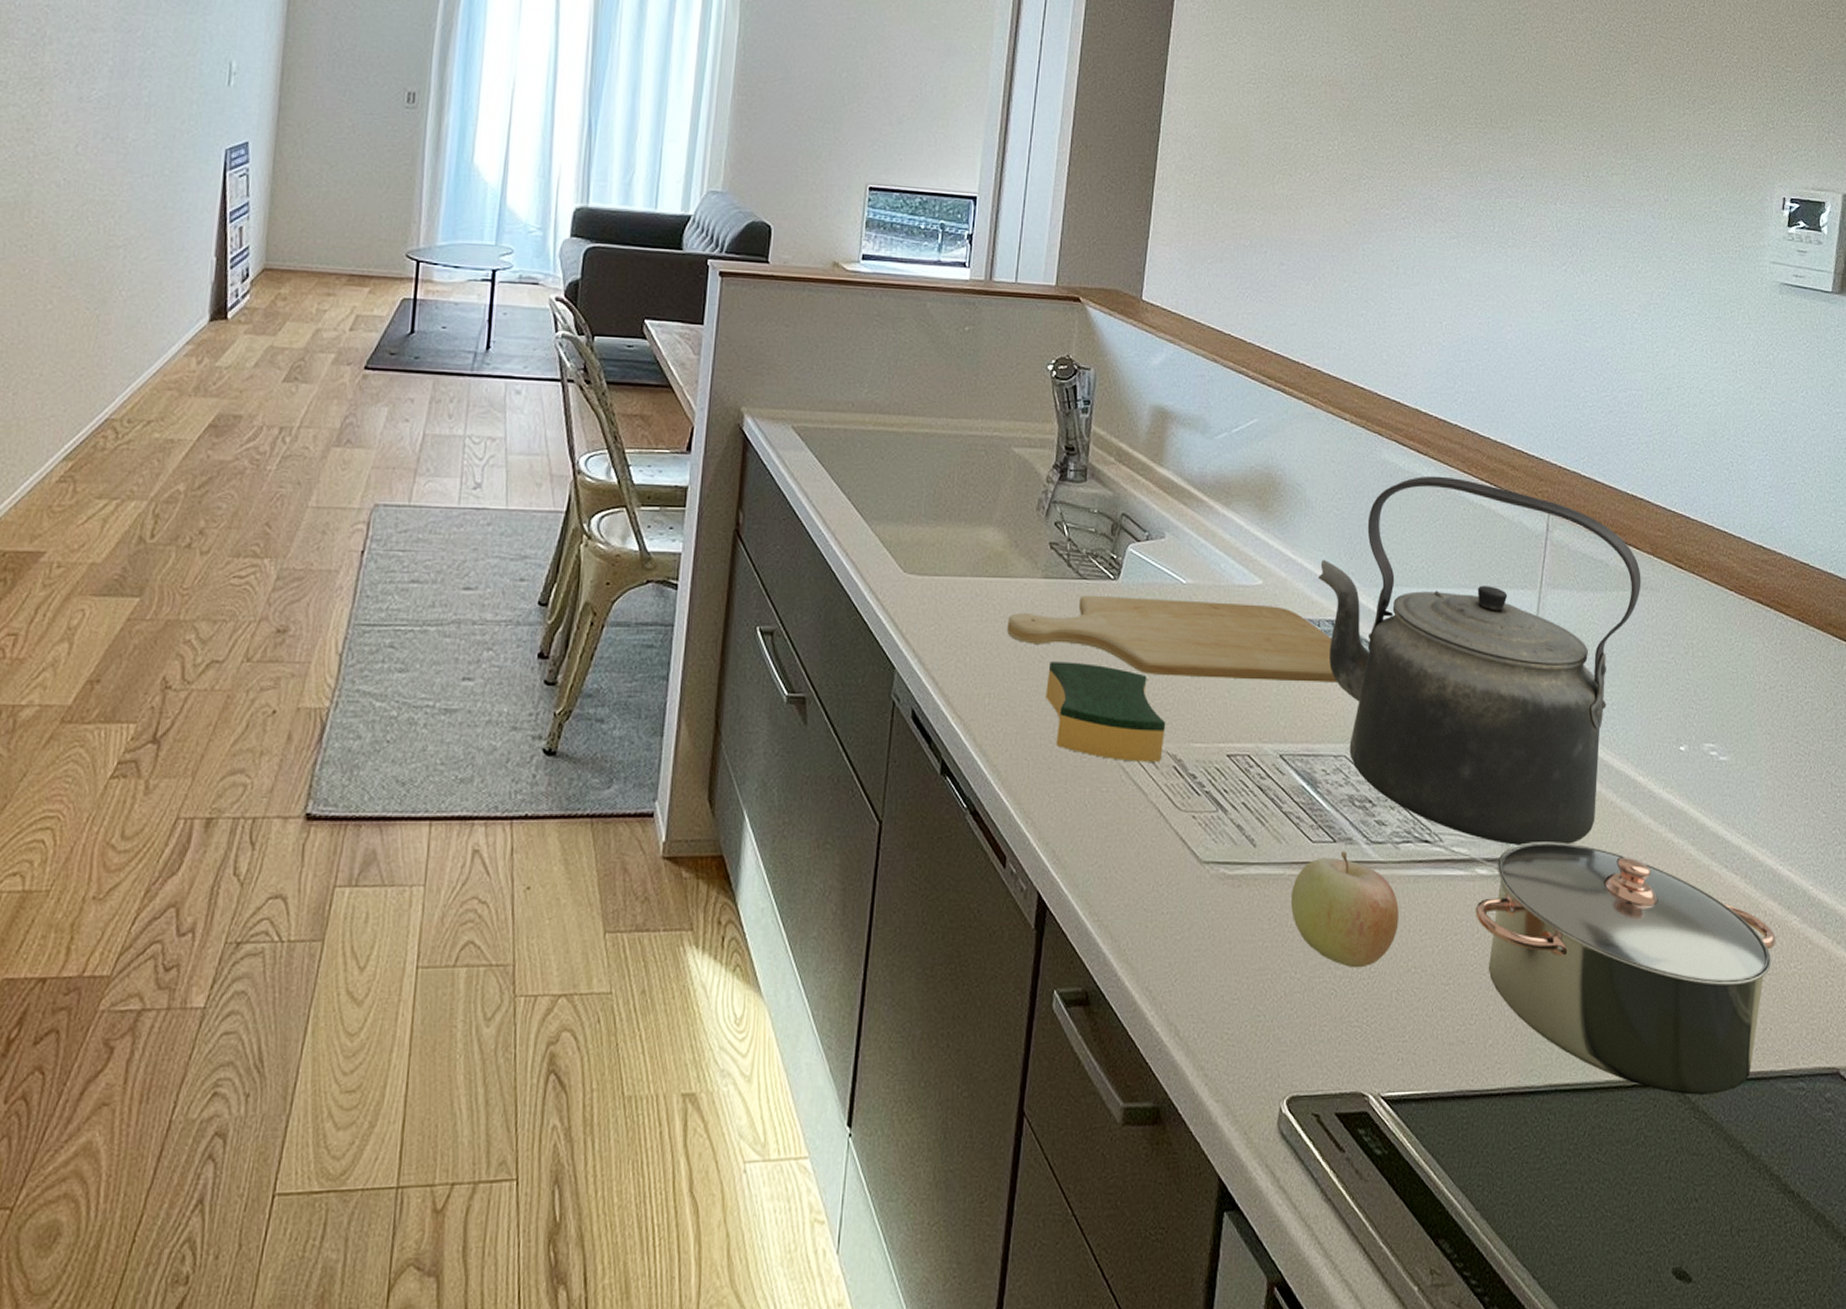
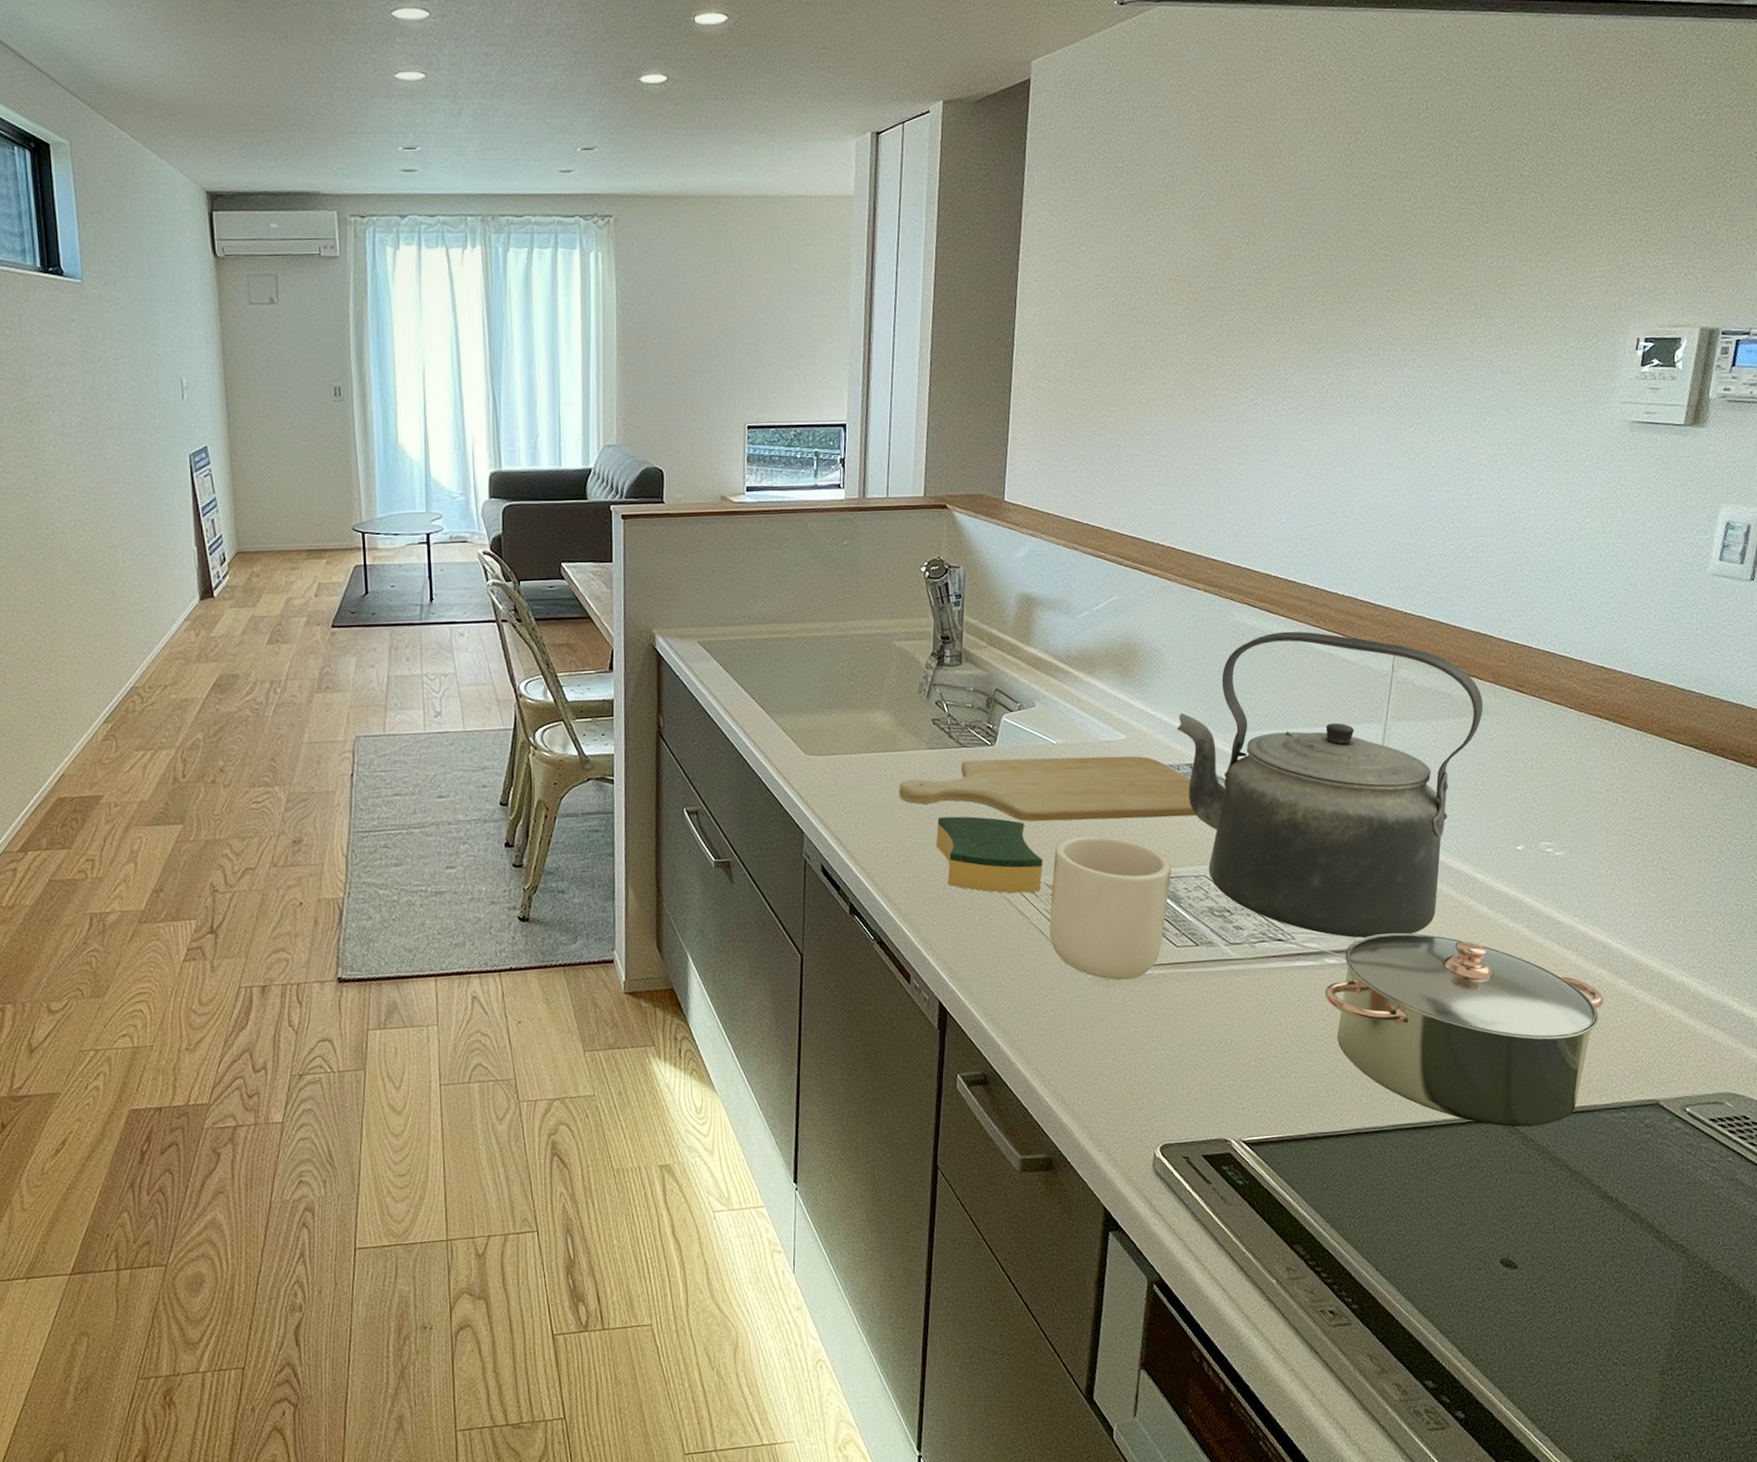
mug: none [1169,696,1309,880] -> present [1049,835,1172,980]
fruit: present [1291,850,1399,968] -> none [1160,952,1256,1044]

